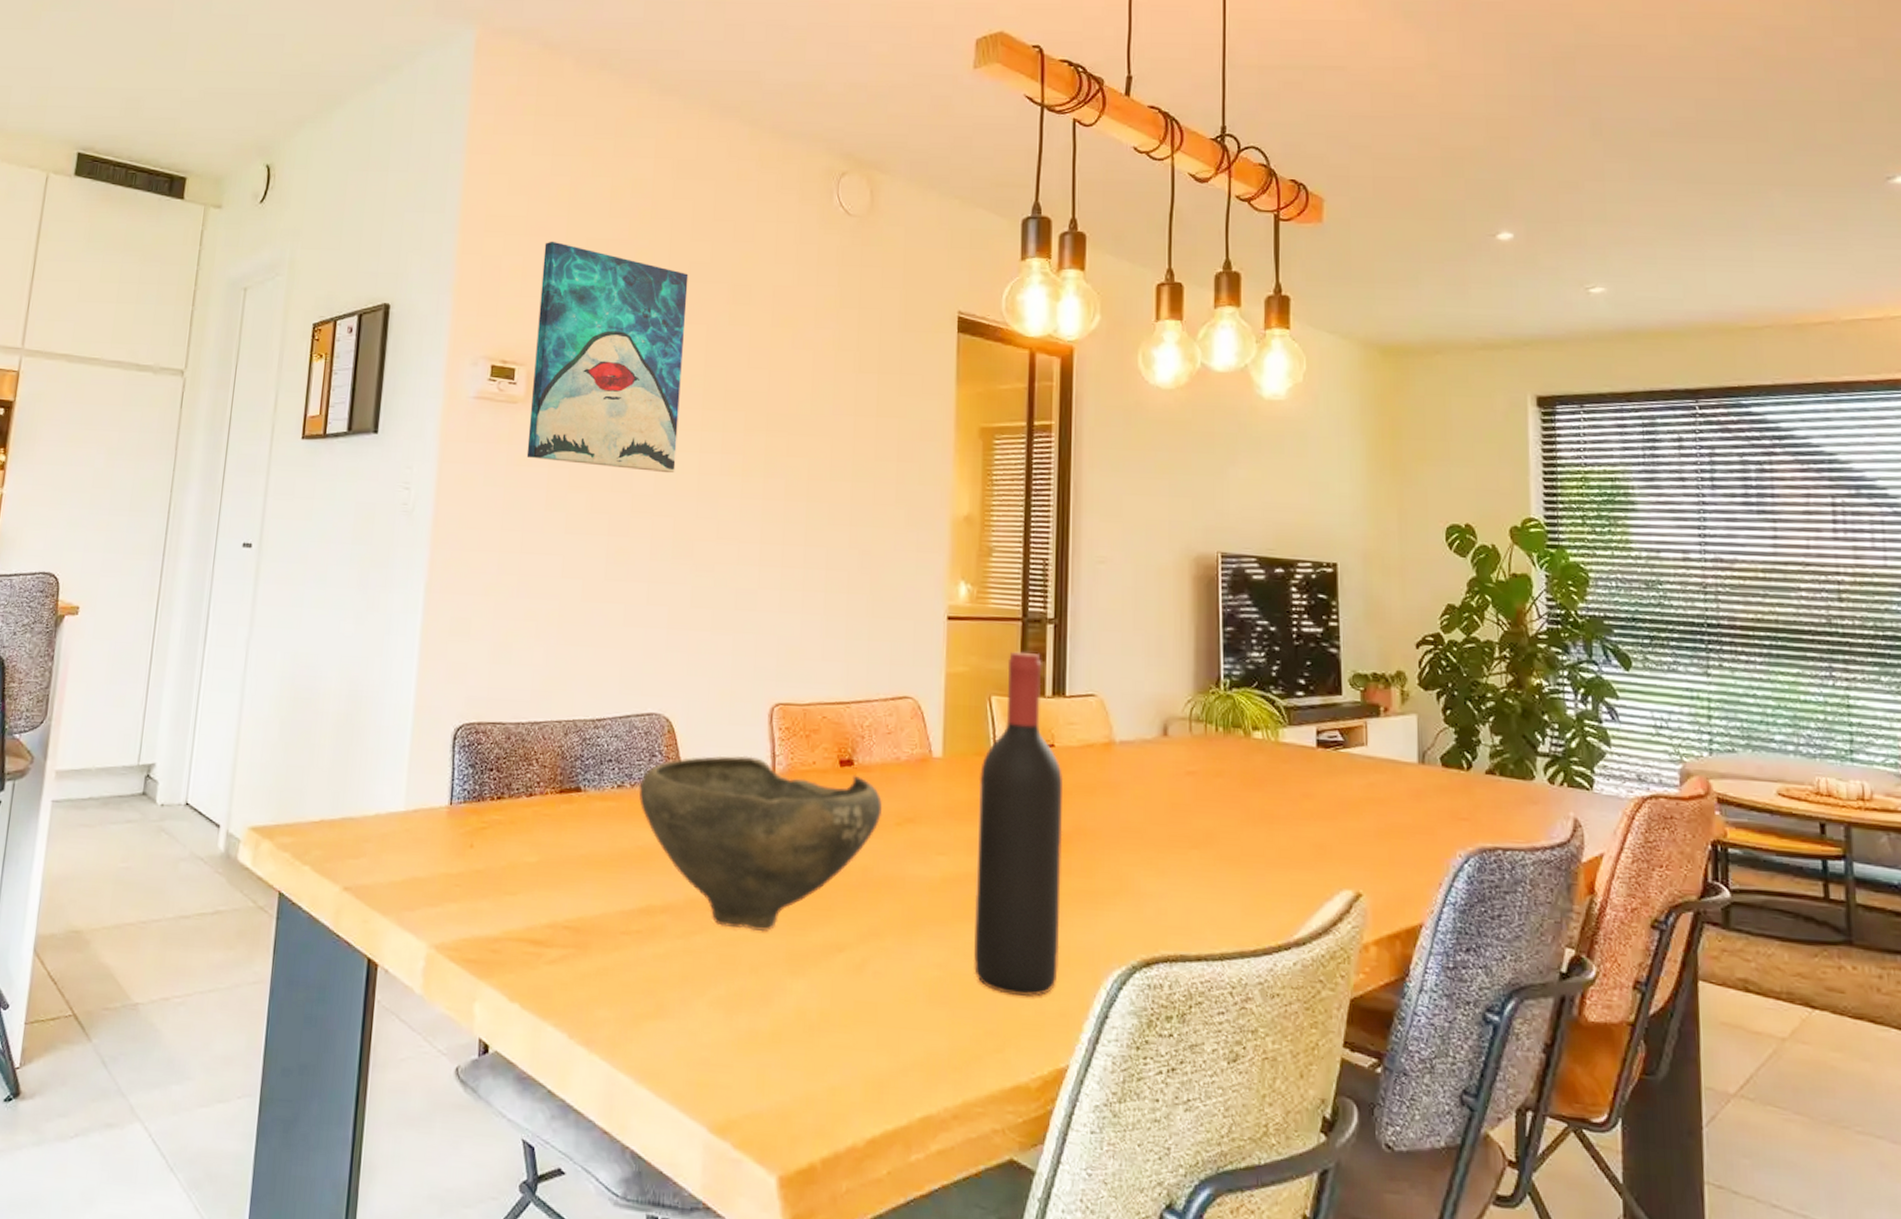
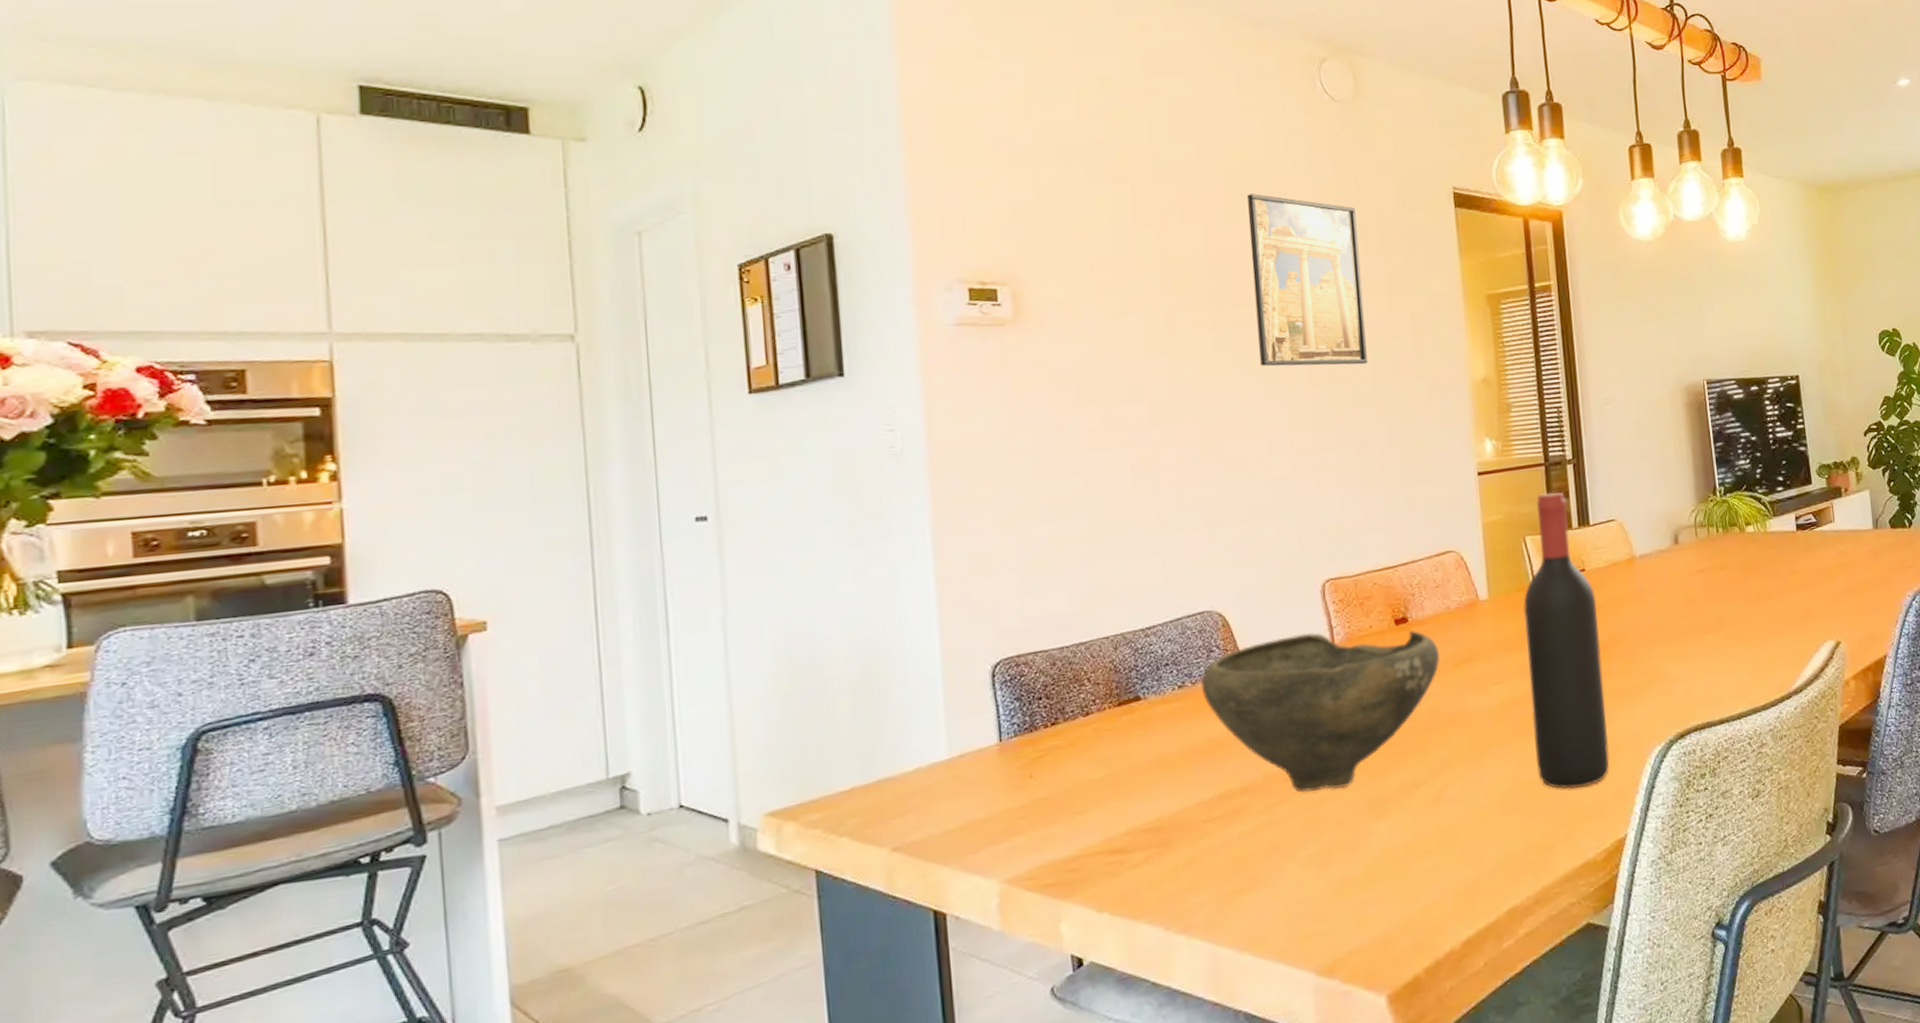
wall art: present [526,241,689,474] -> none [1009,149,1192,381]
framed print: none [742,300,855,485] -> present [1247,194,1368,367]

